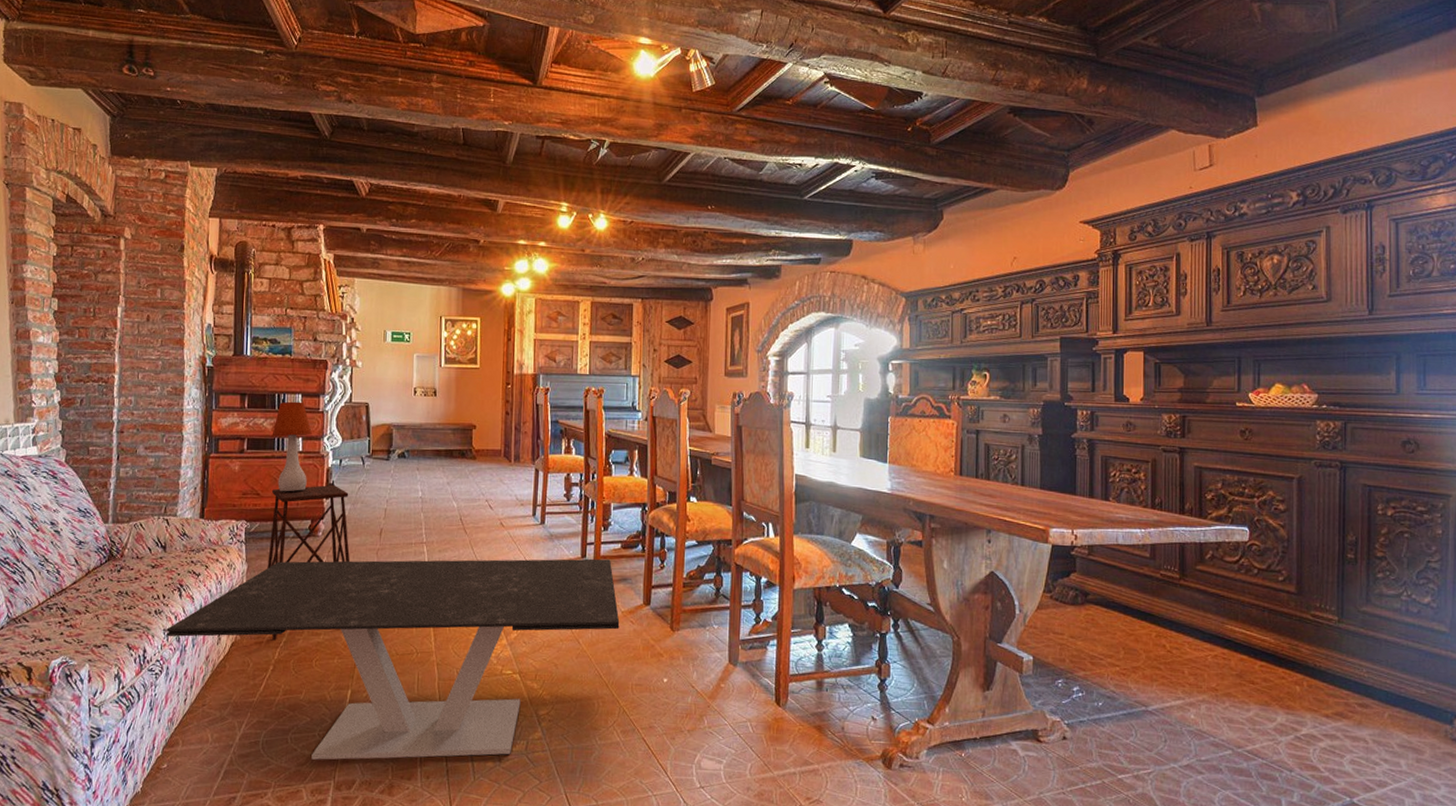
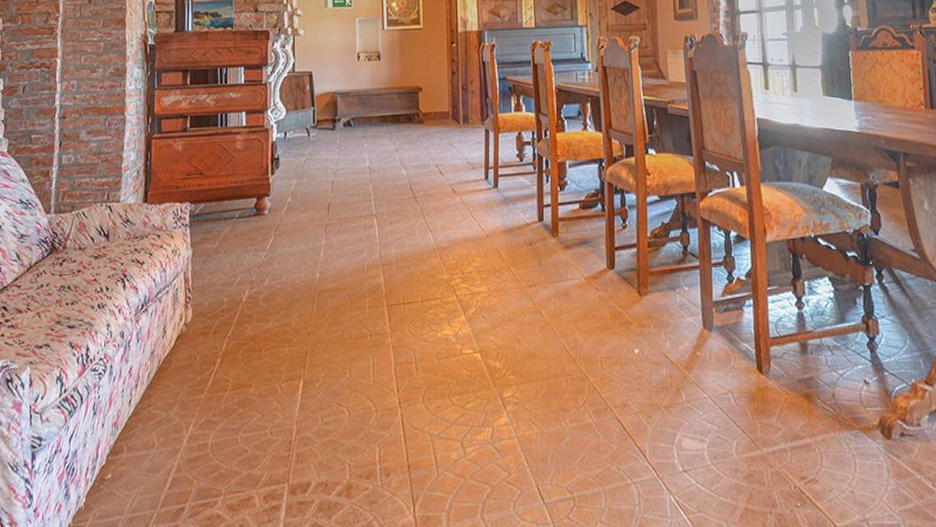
coffee table: present [166,558,620,760] -> none [110,221,584,461]
side table: present [267,484,351,641] -> none [213,159,298,331]
table lamp: present [272,401,312,492] -> none [215,75,255,170]

